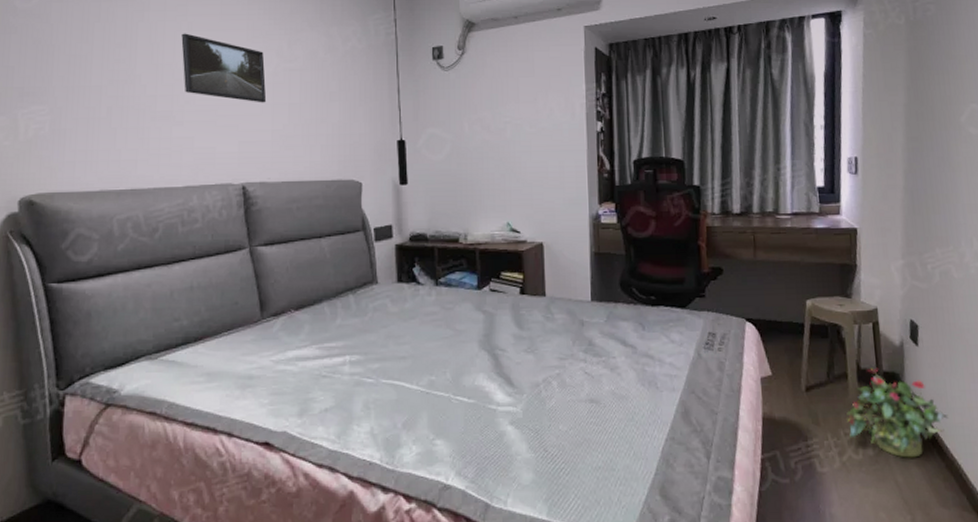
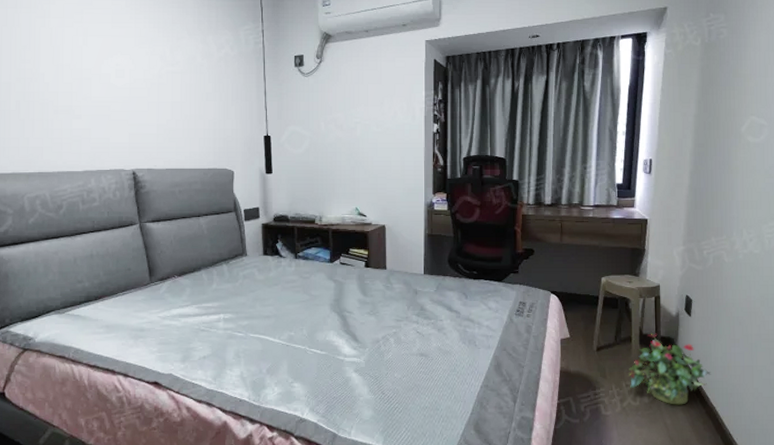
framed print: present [181,33,267,103] -> none [78,38,152,101]

